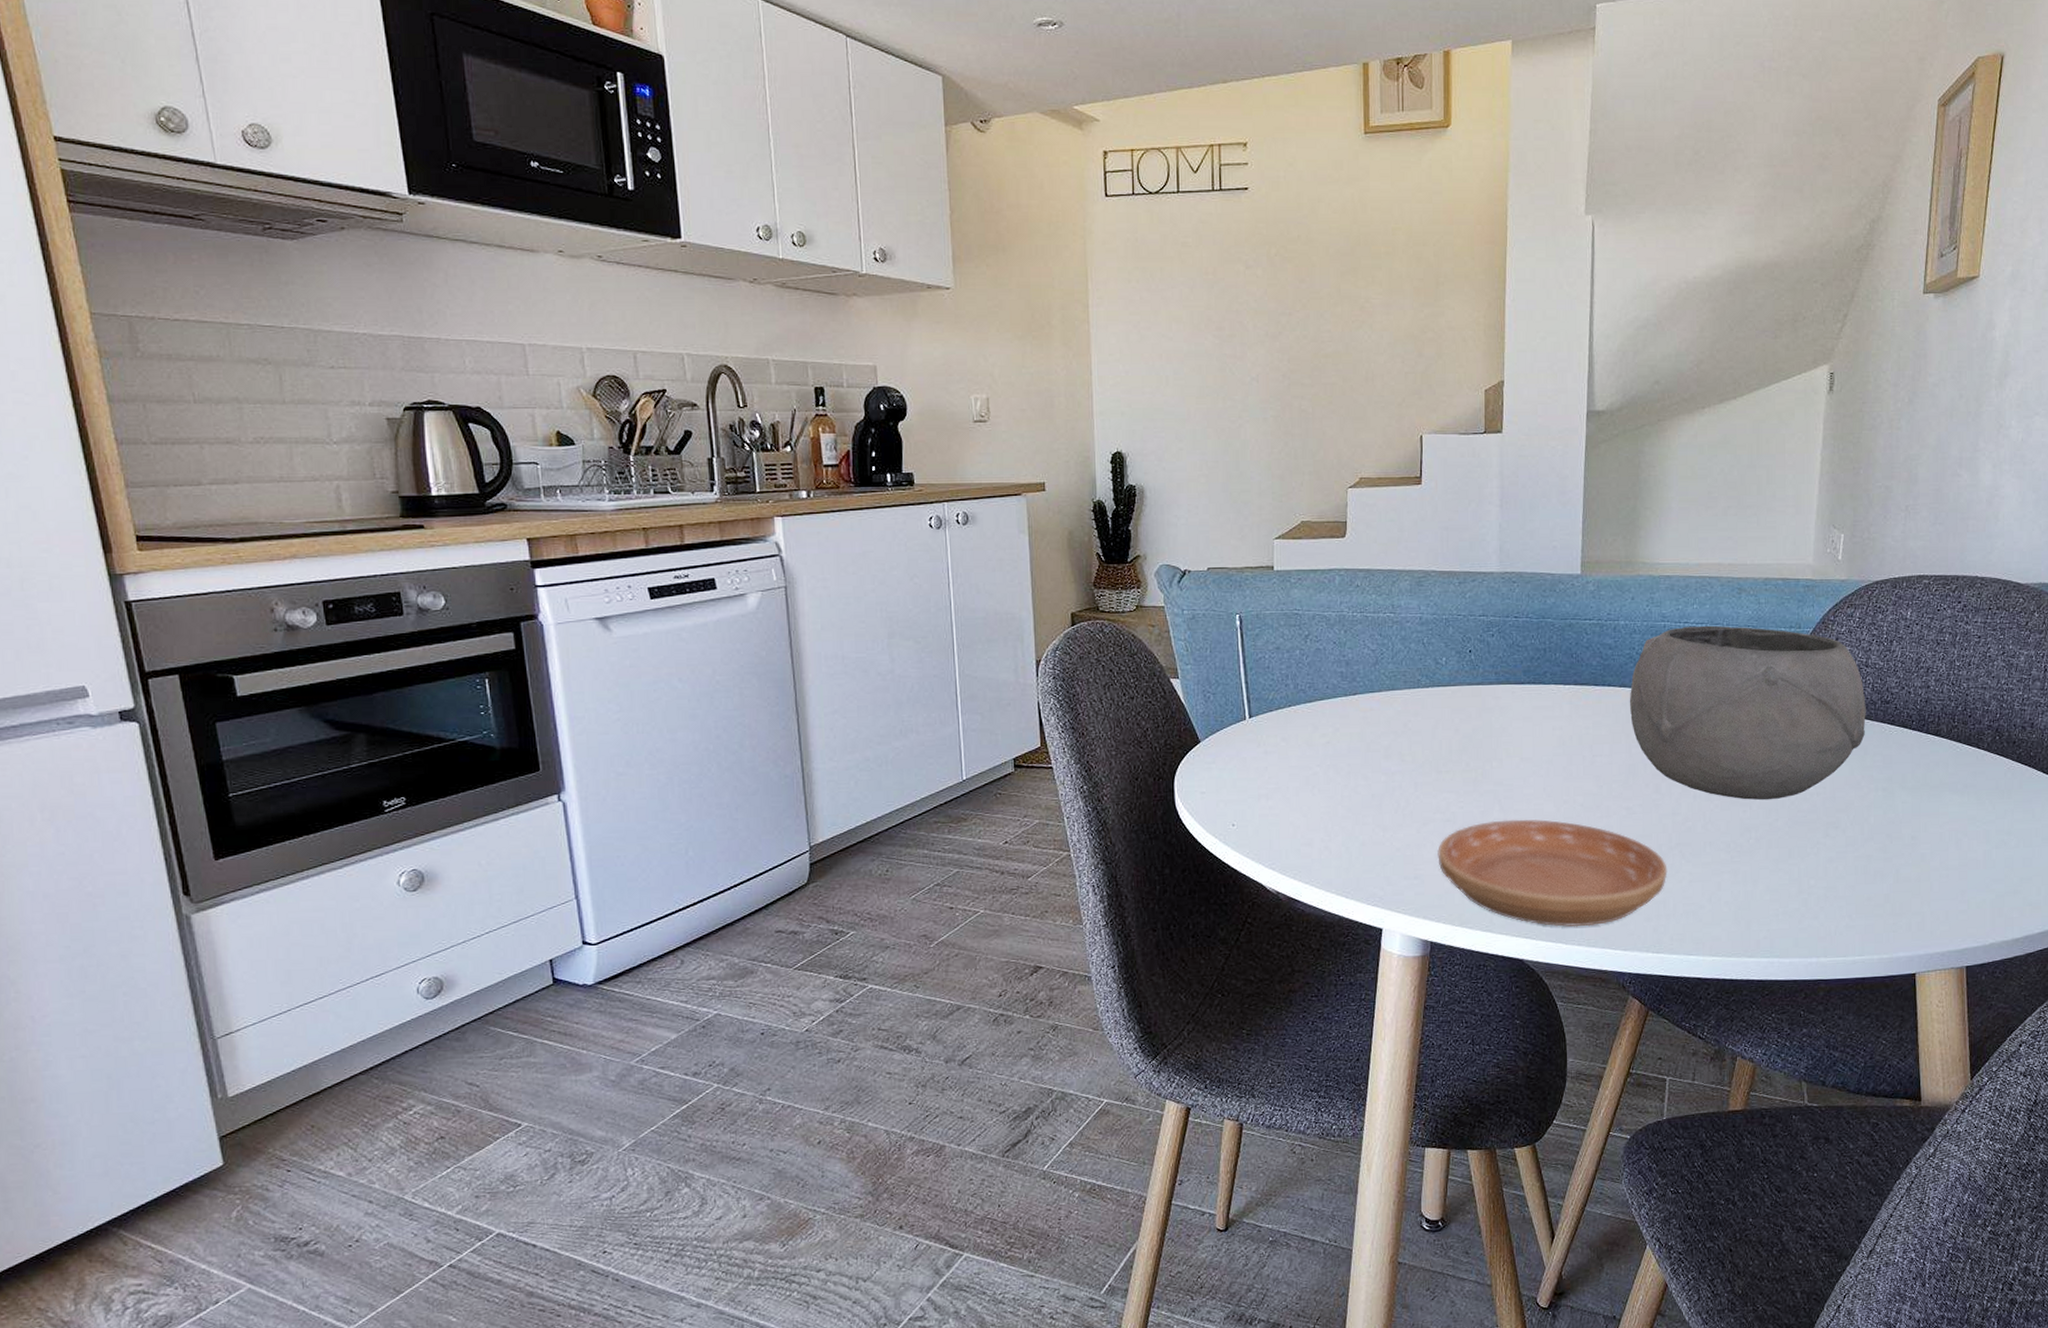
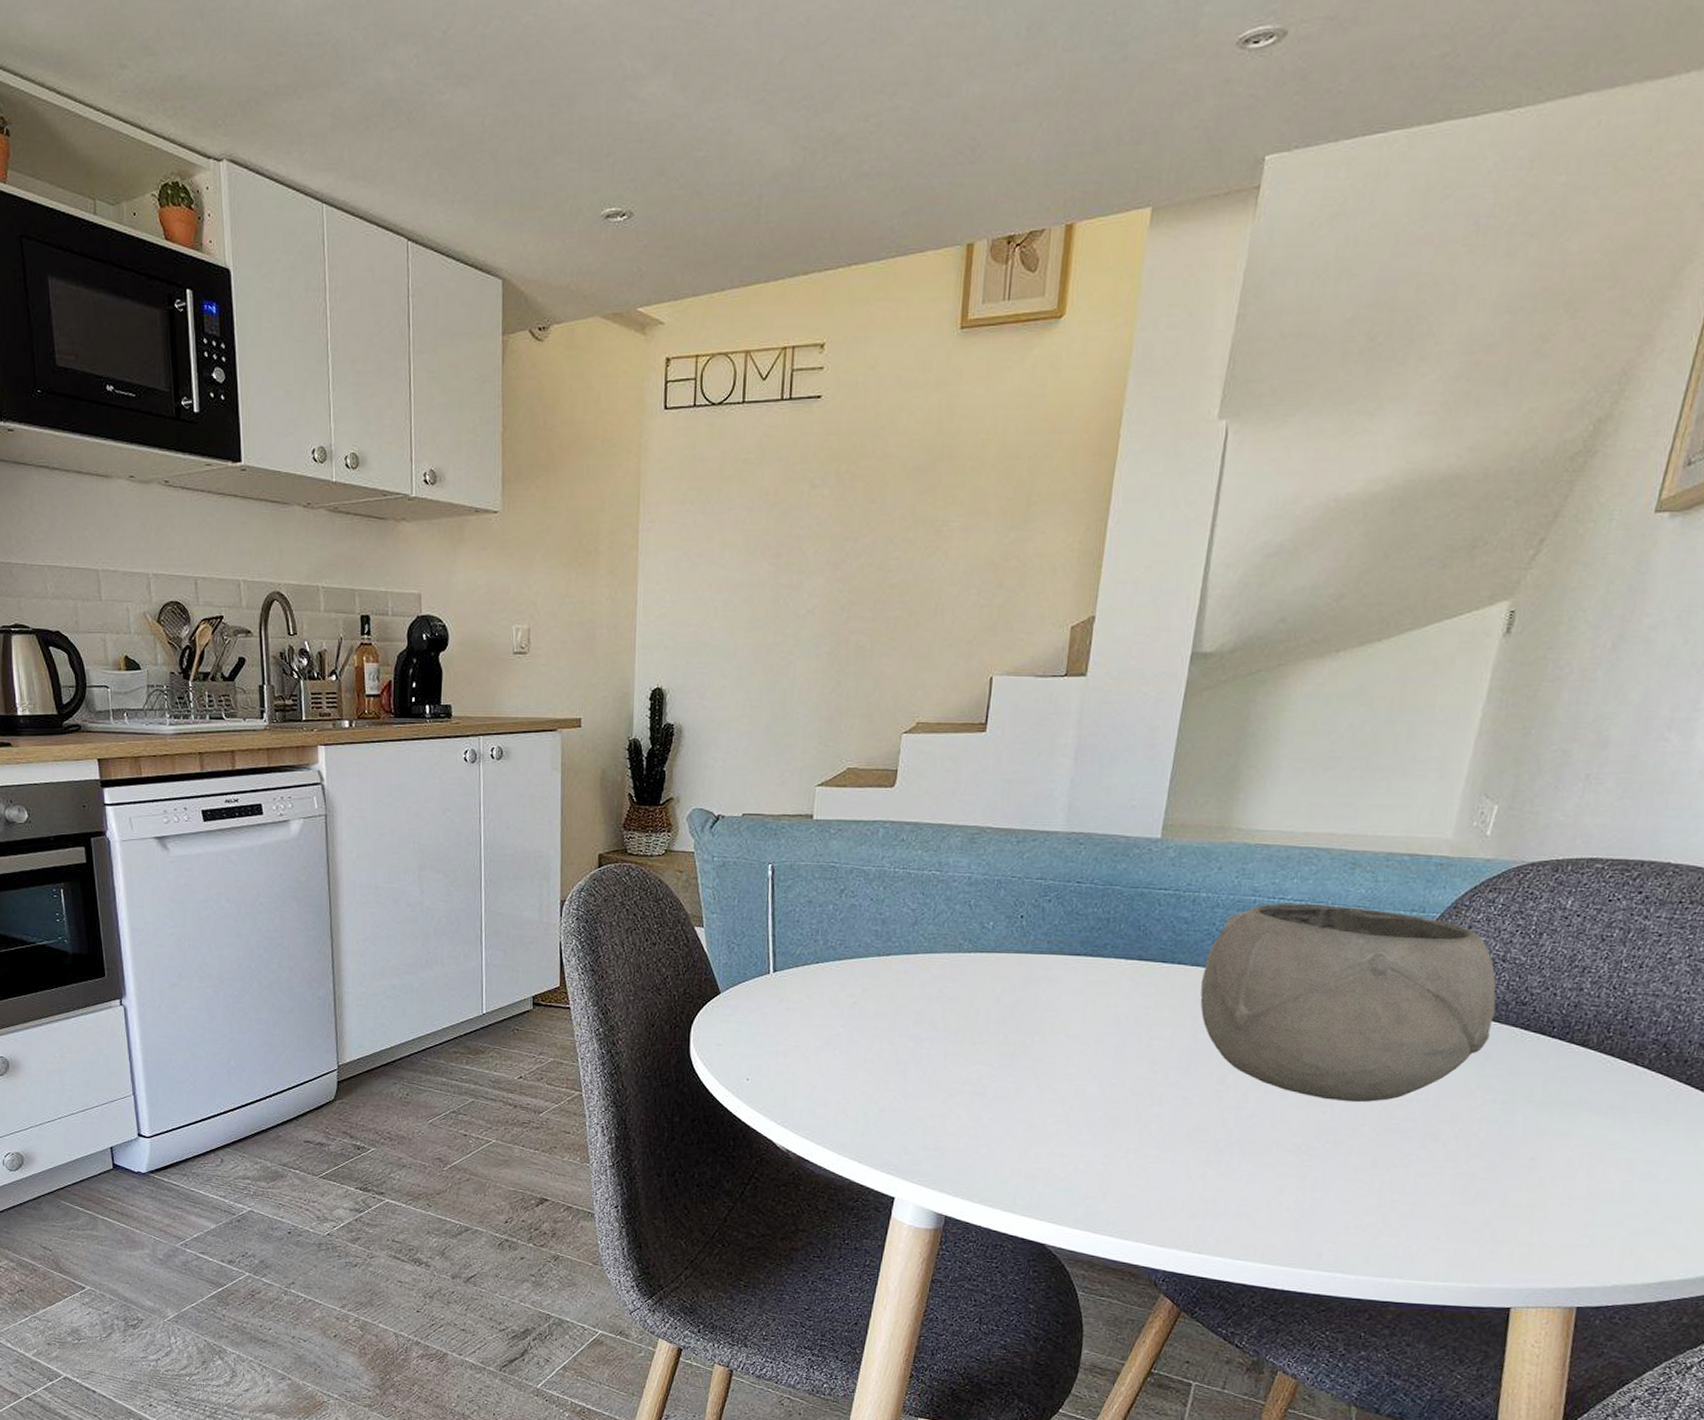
saucer: present [1438,819,1668,927] -> none [962,1098,1223,1218]

